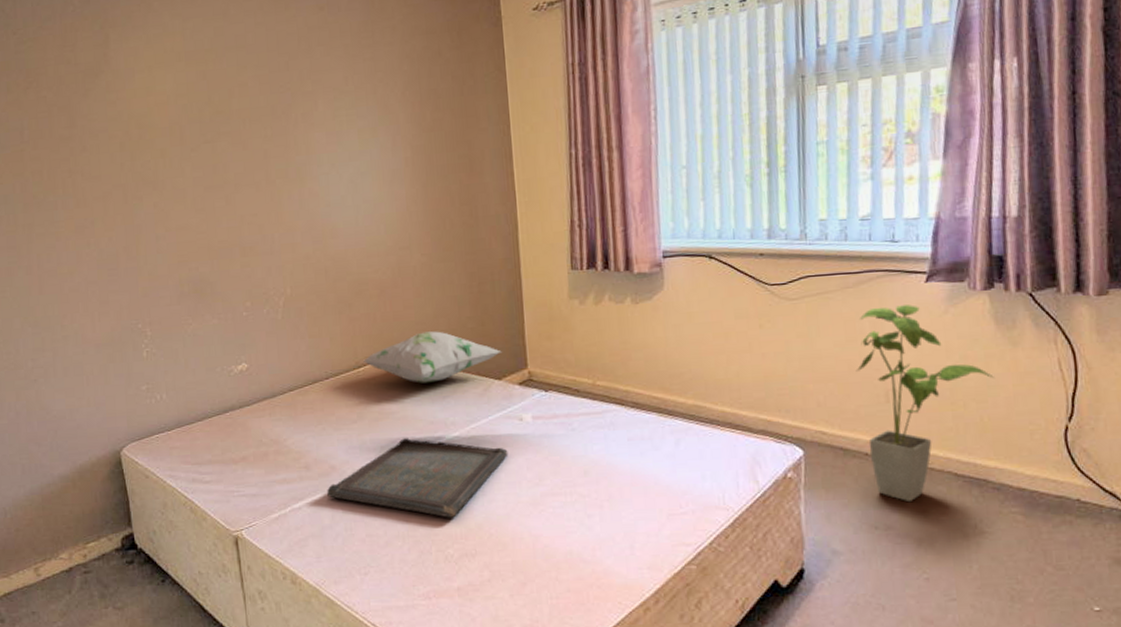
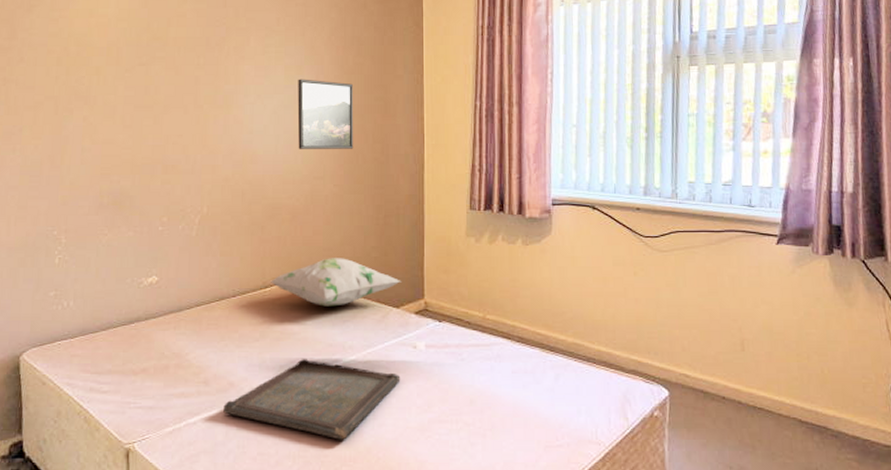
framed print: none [373,141,440,219] -> present [297,79,354,149]
house plant: present [856,305,994,501] -> none [716,263,833,444]

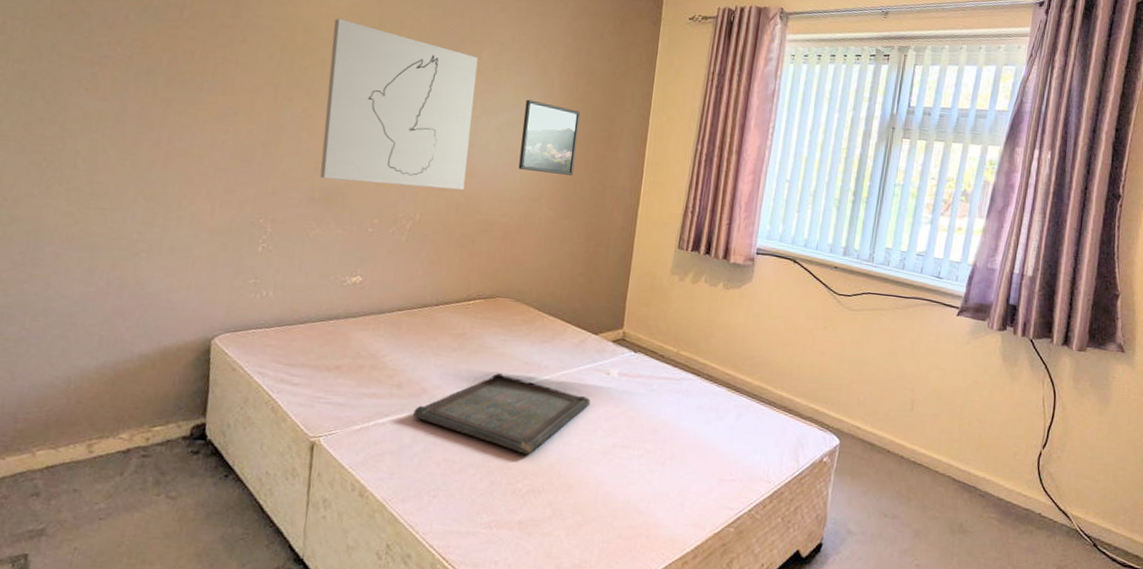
wall art: none [104,25,248,184] -> present [320,18,478,190]
decorative pillow: present [271,258,401,307] -> none [475,279,603,326]

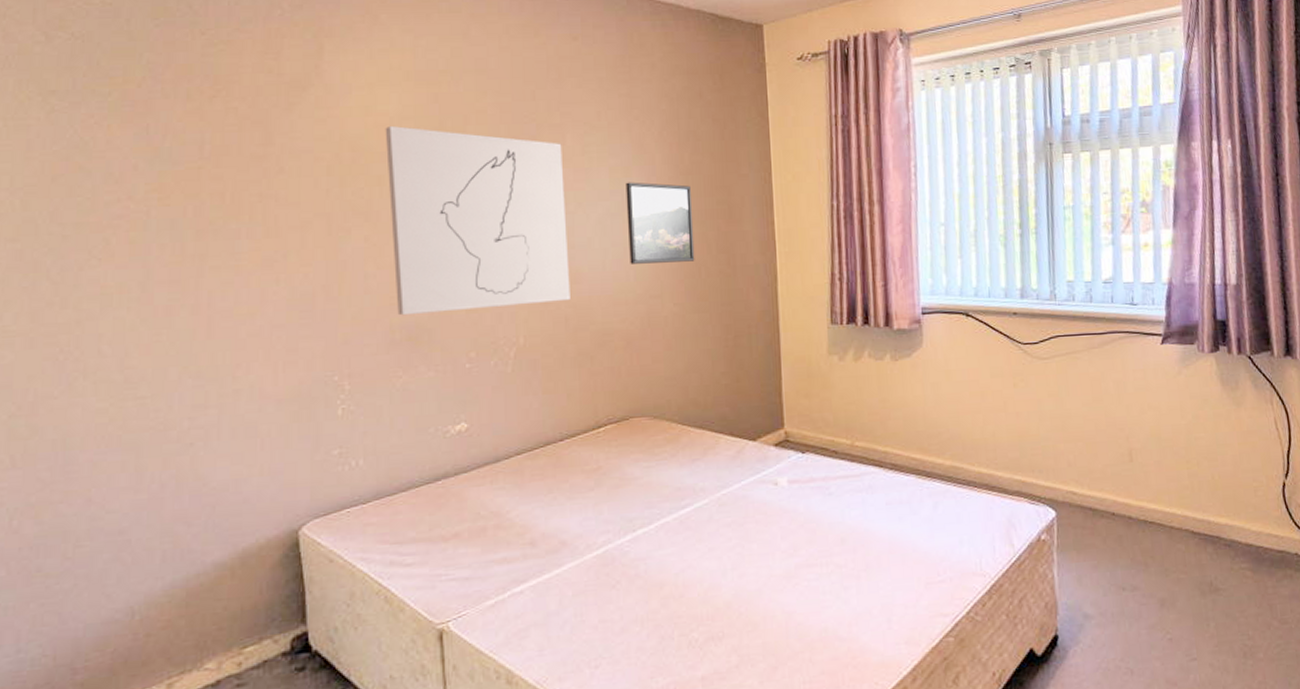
serving tray: present [413,373,591,455] -> none [555,507,762,597]

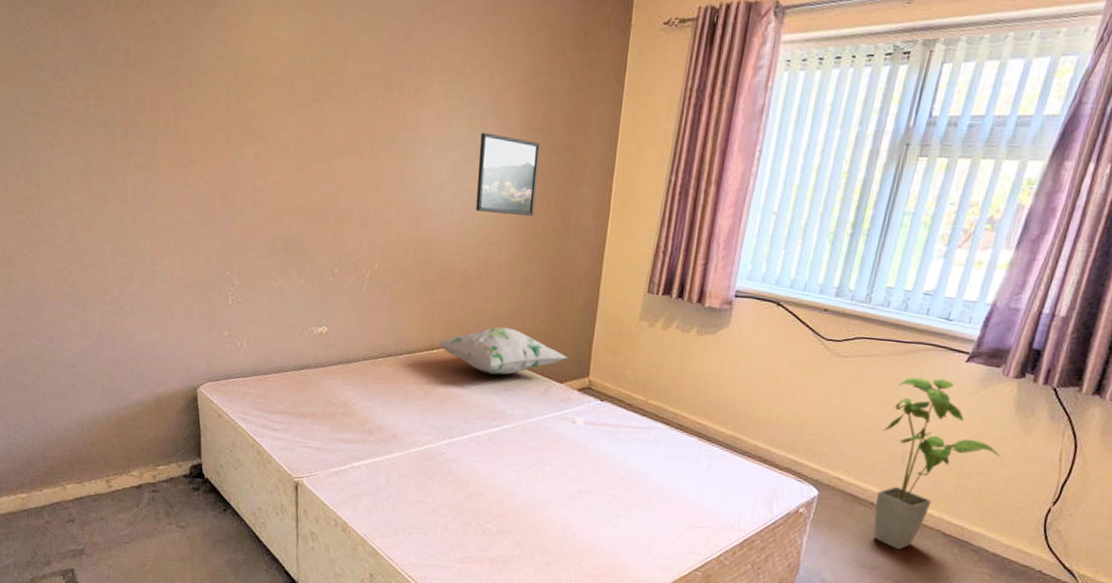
wall art: present [385,125,570,316] -> none [276,51,428,236]
decorative pillow: none [604,387,757,445] -> present [438,327,568,375]
house plant: none [1102,365,1222,561] -> present [873,377,1001,549]

